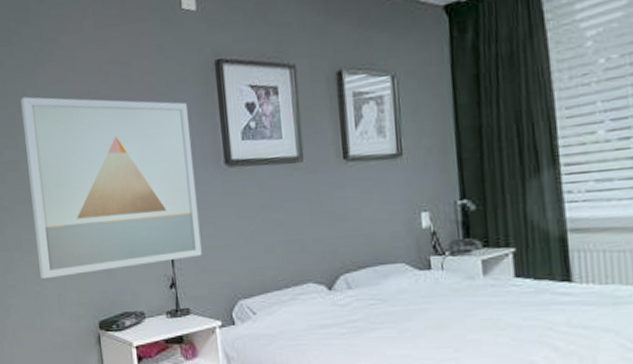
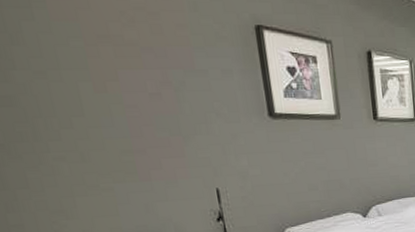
wall art: present [20,96,202,280] -> none [11,29,249,218]

